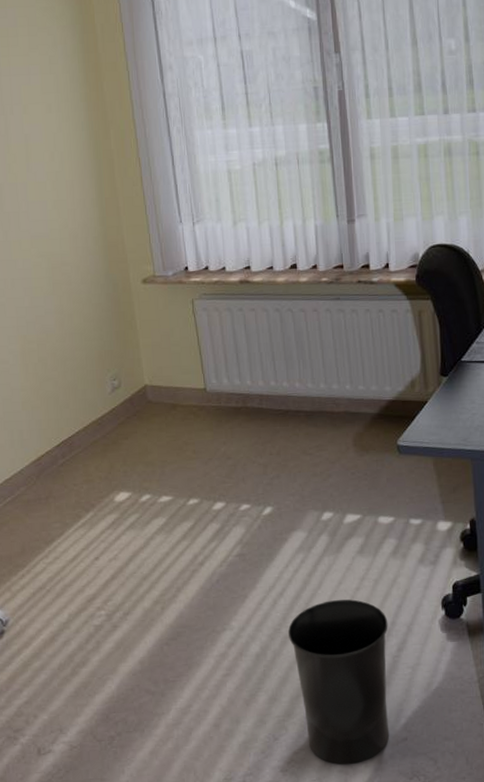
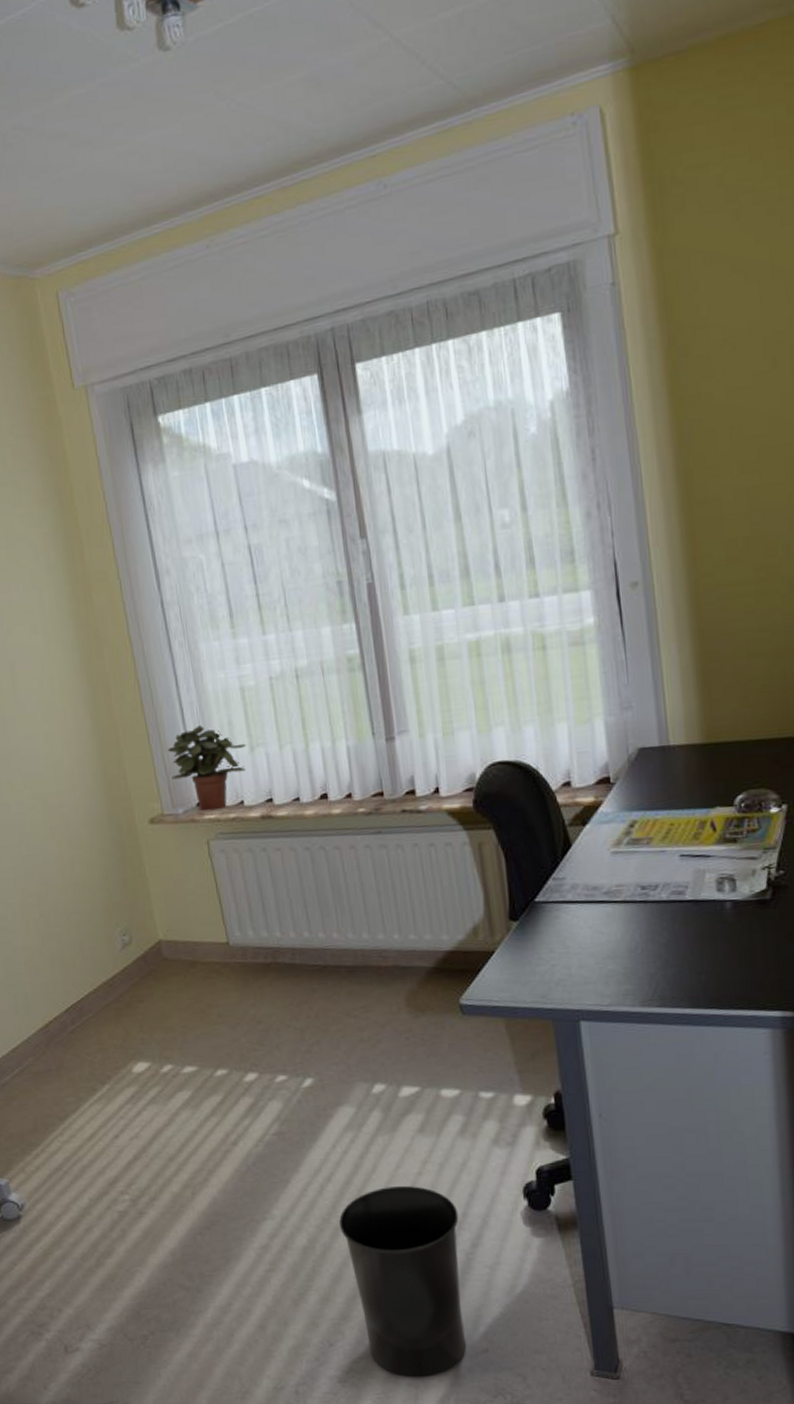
potted plant: none [161,201,231,275] -> present [167,725,247,812]

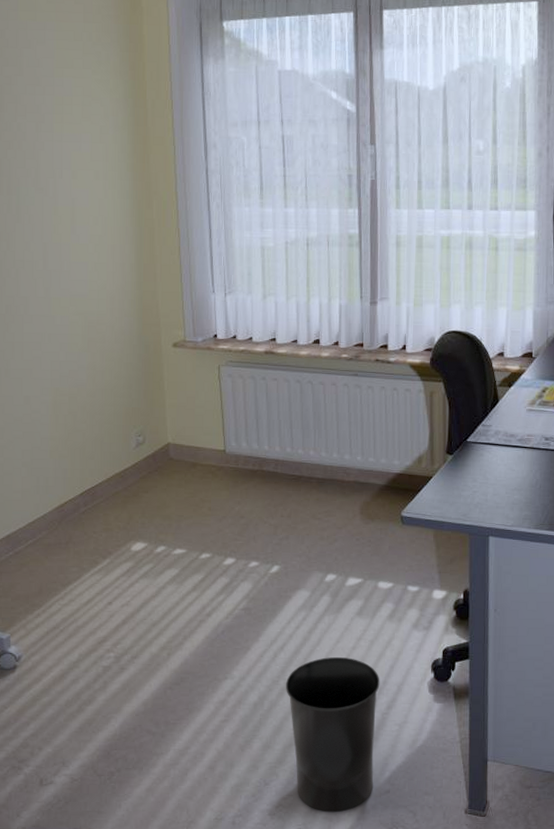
potted plant: present [167,725,247,812] -> none [195,272,261,343]

